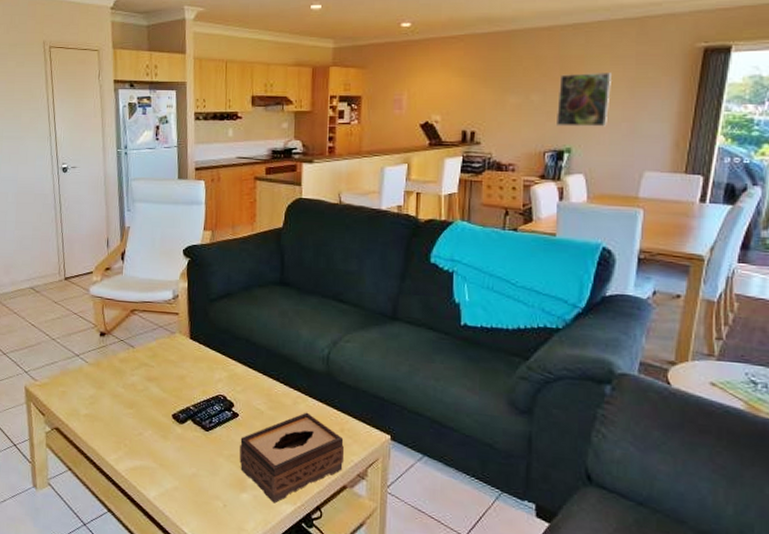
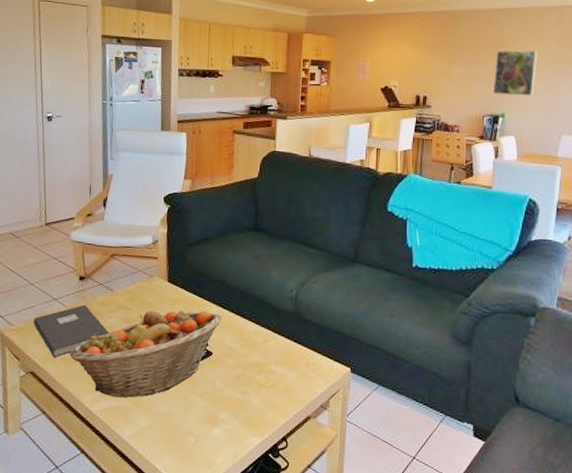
book: none [56,361,131,415] -> present [33,304,109,358]
fruit basket: none [92,369,248,458] -> present [69,310,222,398]
tissue box: present [239,412,345,504] -> none [212,349,310,437]

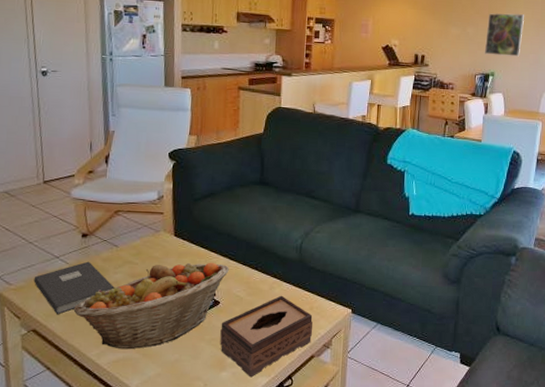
tissue box: none [212,349,310,437] -> present [220,295,314,378]

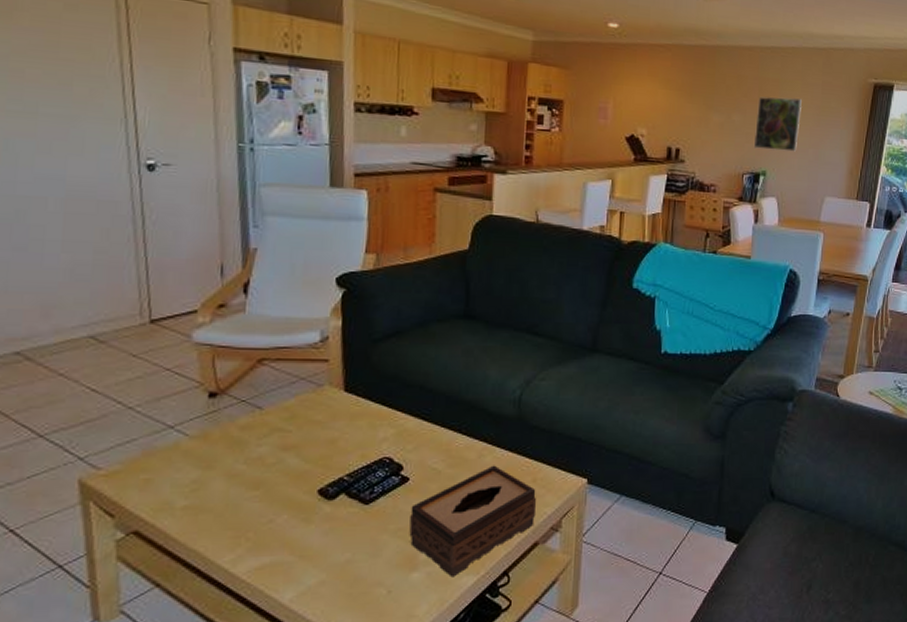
book: present [33,261,115,315] -> none [135,431,258,509]
fruit basket: present [73,262,229,350] -> none [196,425,422,551]

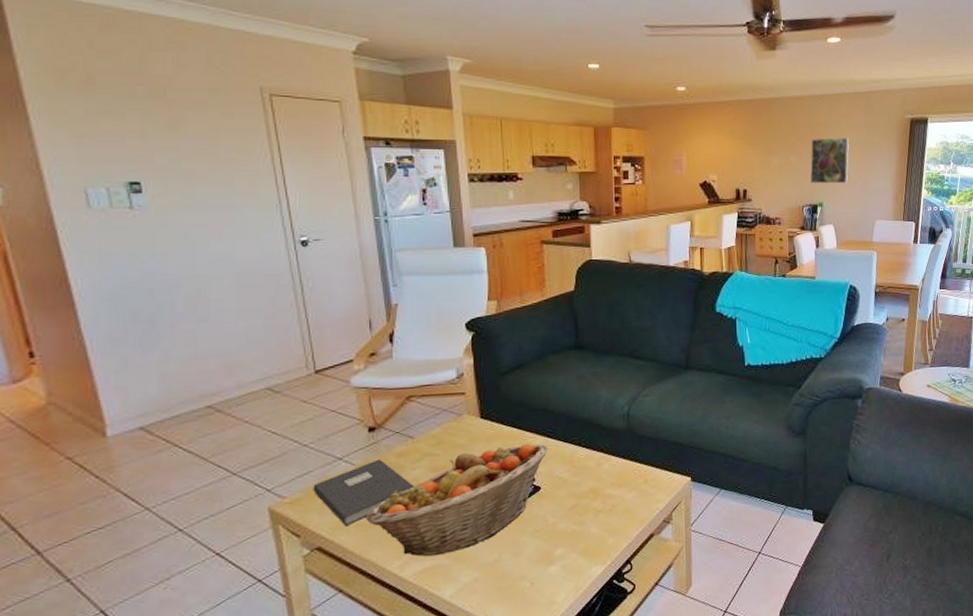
book: none [135,431,258,509] -> present [313,459,414,527]
fruit basket: none [196,425,422,551] -> present [365,443,548,557]
tissue box: present [409,465,537,578] -> none [544,471,650,568]

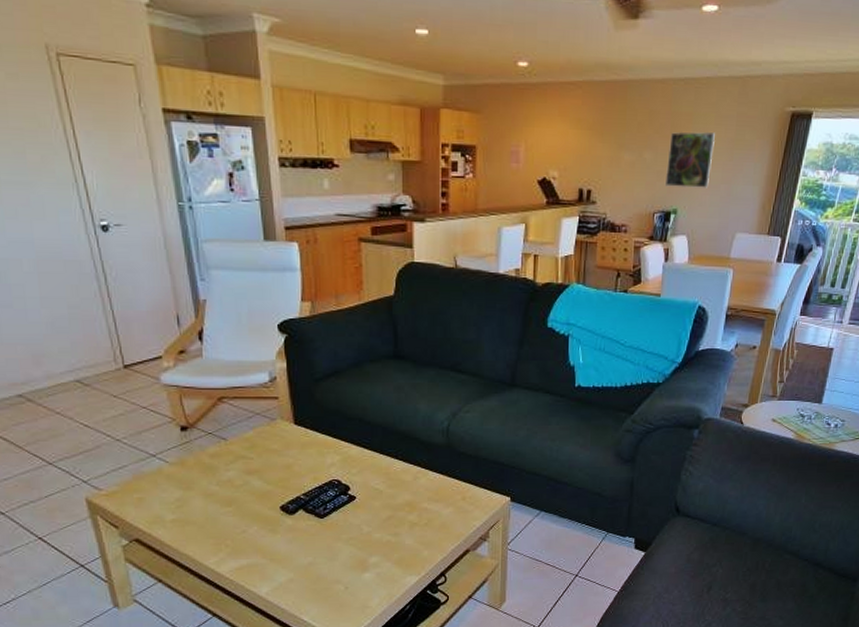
book: present [313,459,414,527] -> none [128,458,228,521]
fruit basket: present [365,443,548,557] -> none [181,452,364,555]

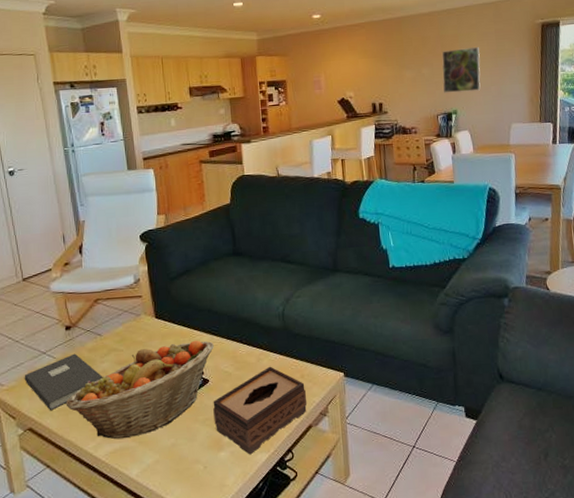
book: none [128,458,228,521] -> present [24,353,103,411]
fruit basket: none [181,452,364,555] -> present [65,340,214,439]
tissue box: none [359,486,467,577] -> present [213,366,307,455]

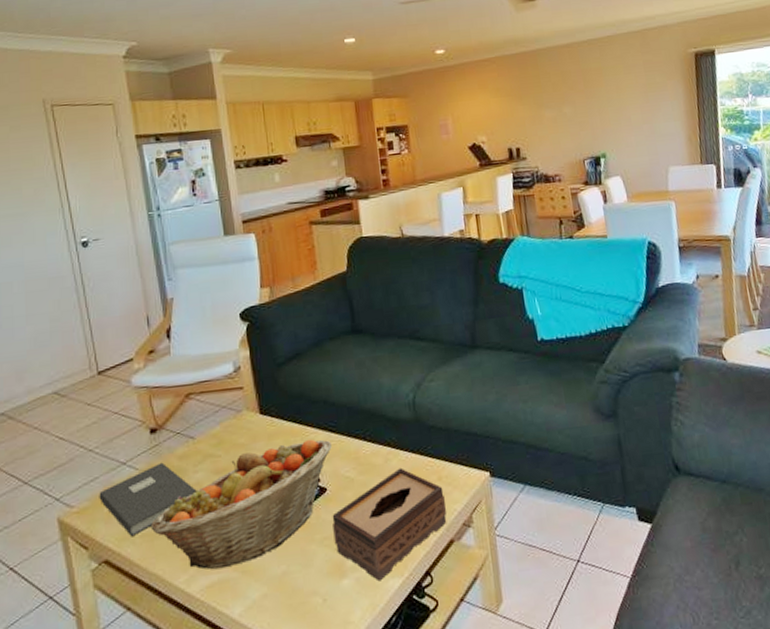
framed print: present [442,46,481,93] -> none [585,80,631,135]

